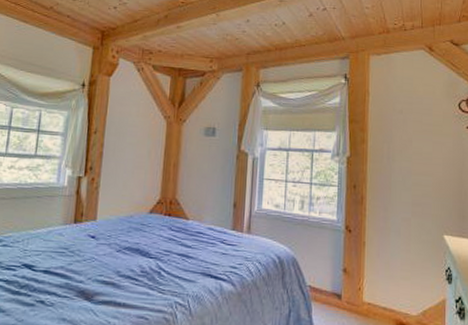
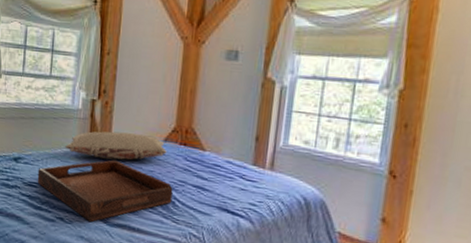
serving tray: none [16,235,159,303] -> present [37,160,173,223]
pillow: none [49,206,152,235] -> present [65,131,167,160]

